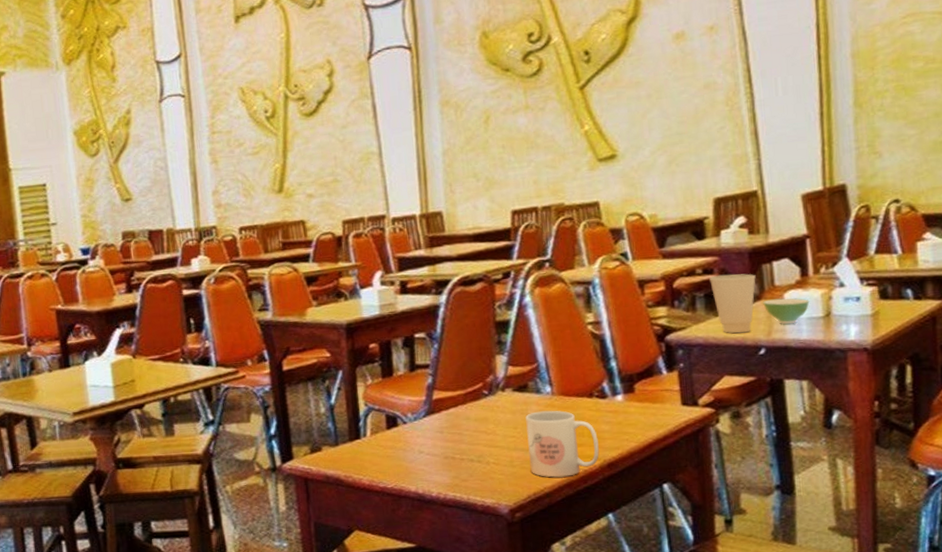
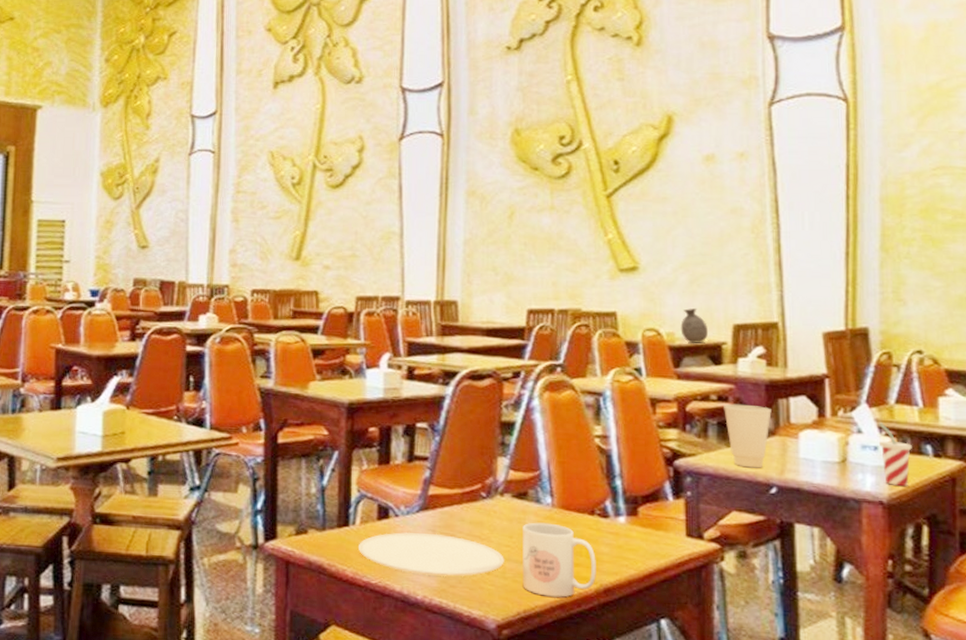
plate: none [371,434,511,474] -> present [357,532,504,577]
vase: none [662,188,690,223] -> present [680,308,709,344]
bowl: present [763,298,810,325] -> none [777,436,826,466]
beverage cup: none [860,274,893,332] -> present [879,422,912,486]

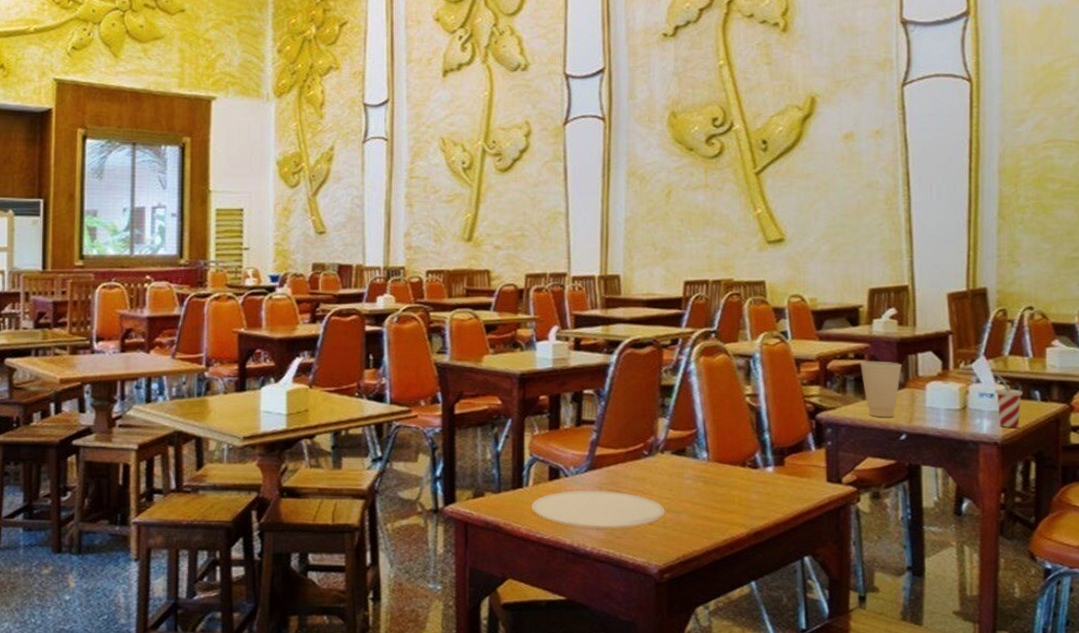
mug: present [521,522,596,597] -> none [680,475,747,542]
vase: present [680,308,709,344] -> none [822,275,847,308]

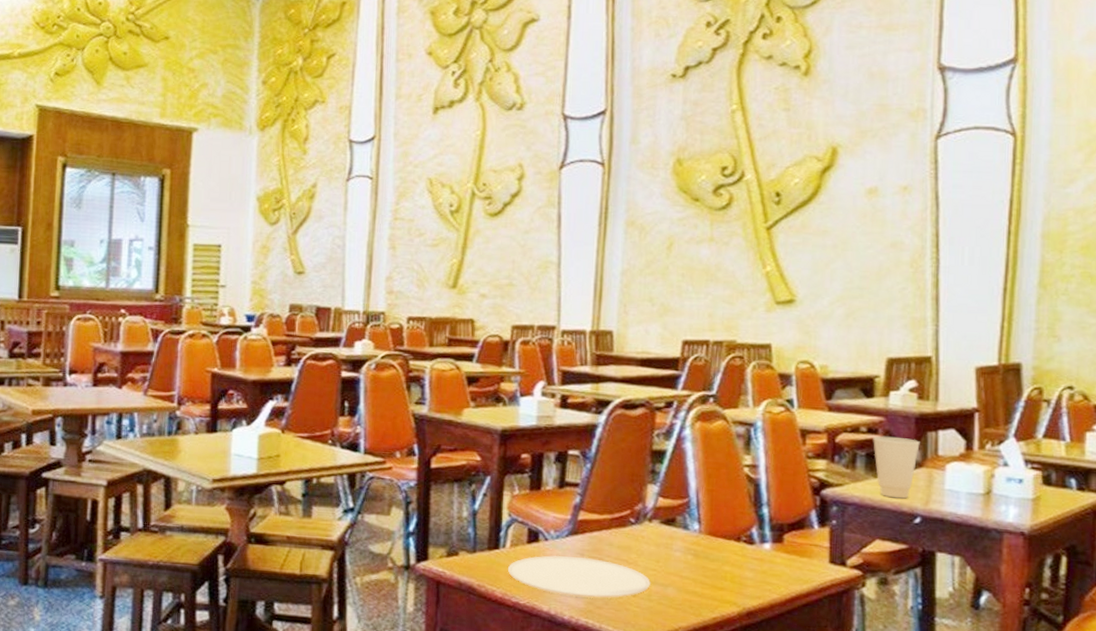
beverage cup: present [995,372,1023,428] -> none [1025,456,1057,518]

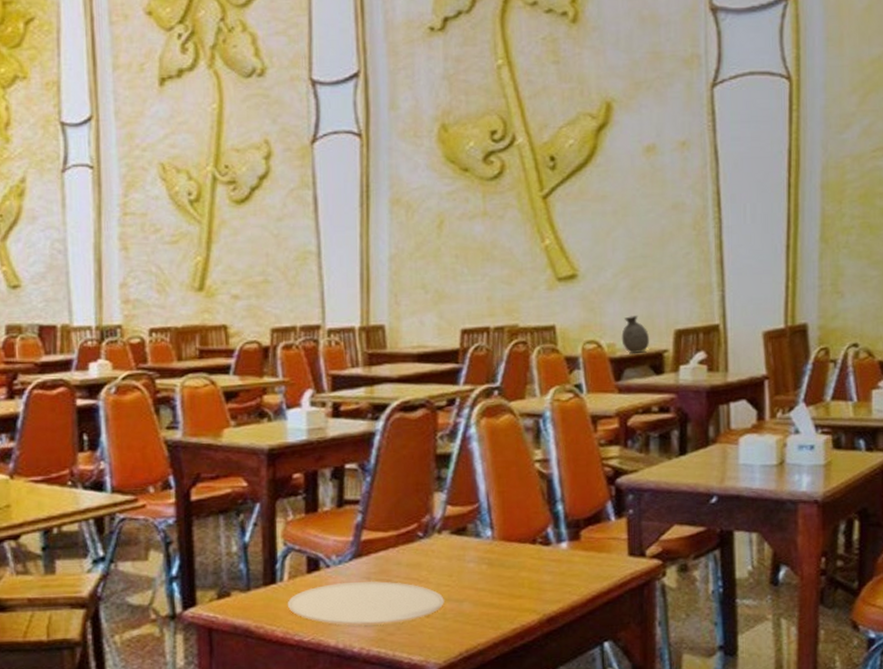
vase: none [834,342,862,377] -> present [621,316,650,354]
cup: present [873,436,920,499] -> none [665,413,712,479]

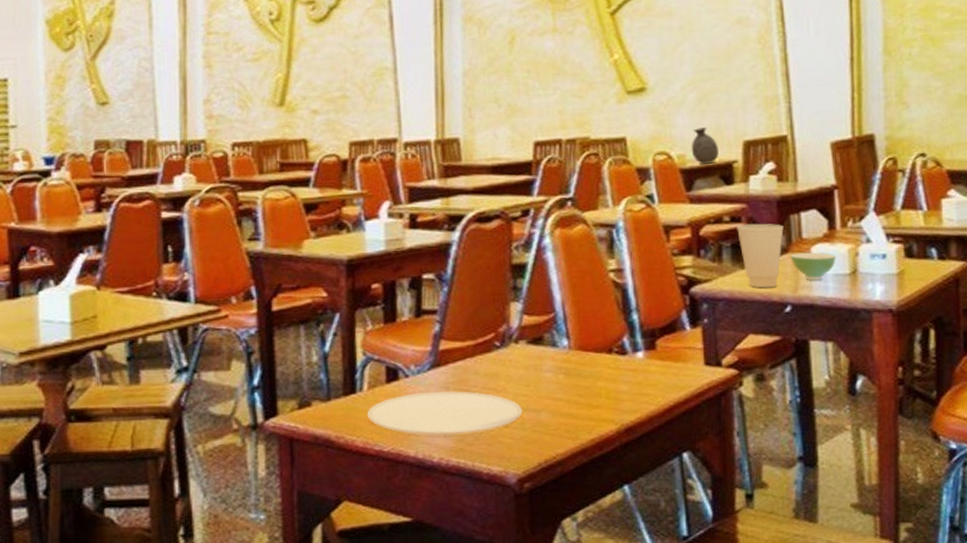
cup: none [665,413,712,479] -> present [737,223,784,288]
bowl: none [718,443,764,472] -> present [790,252,837,281]

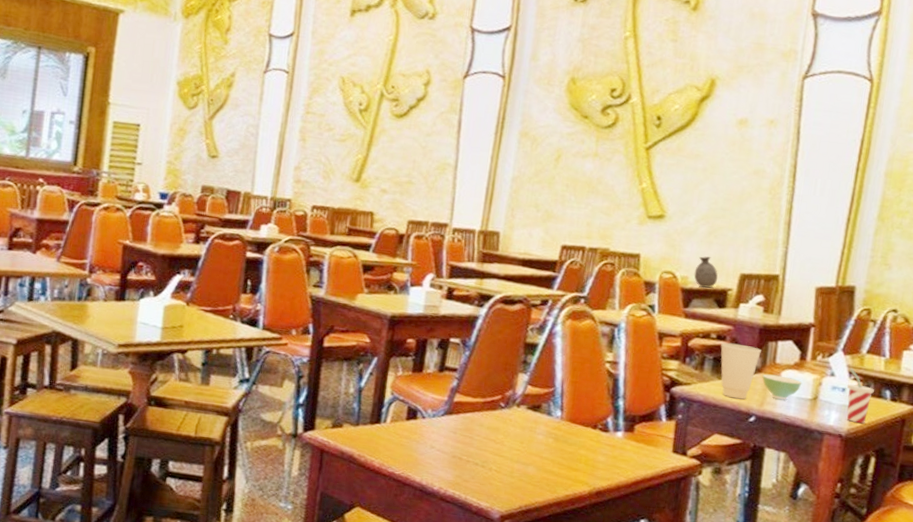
plate: present [366,390,522,437] -> none [386,432,514,474]
beverage cup: none [886,230,918,292] -> present [846,368,874,423]

